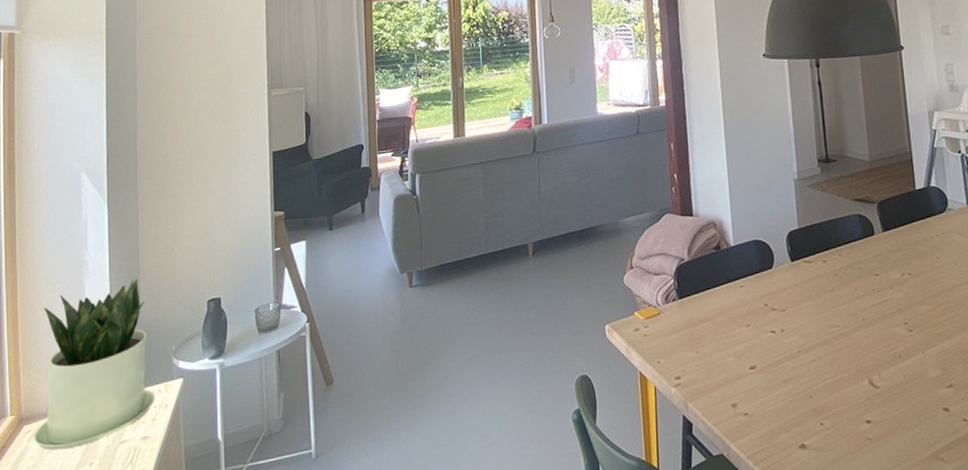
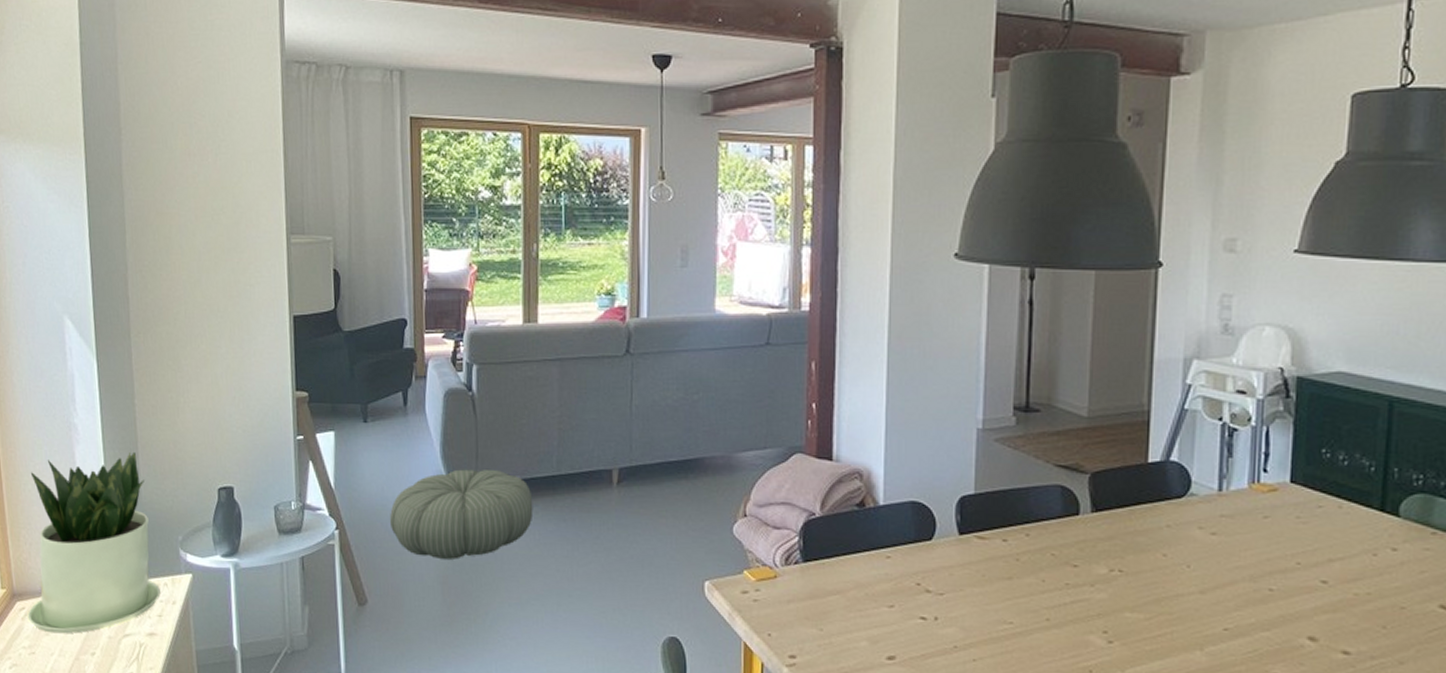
pouf: none [352,256,468,336] -> present [390,469,533,560]

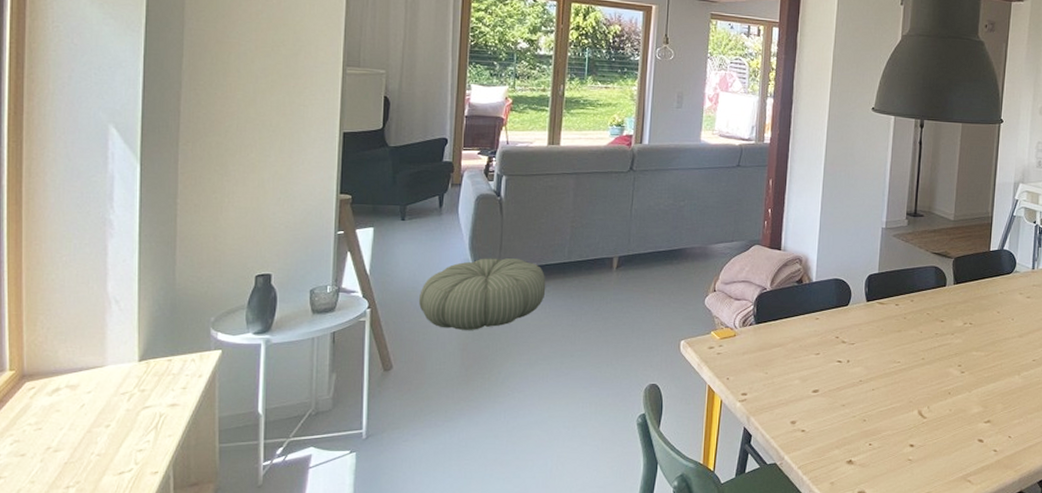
planter: present [27,451,160,634] -> none [37,244,187,409]

